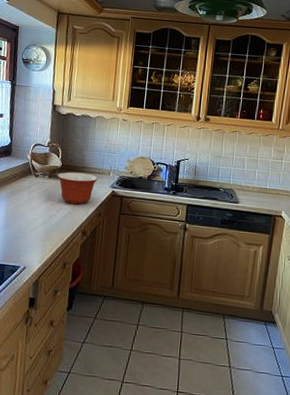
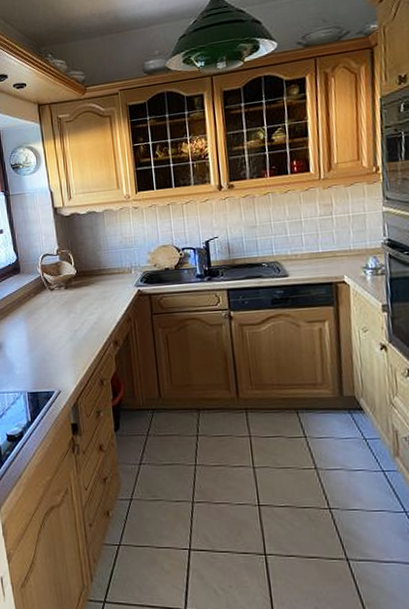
mixing bowl: present [57,172,99,205] -> none [74,275,120,313]

